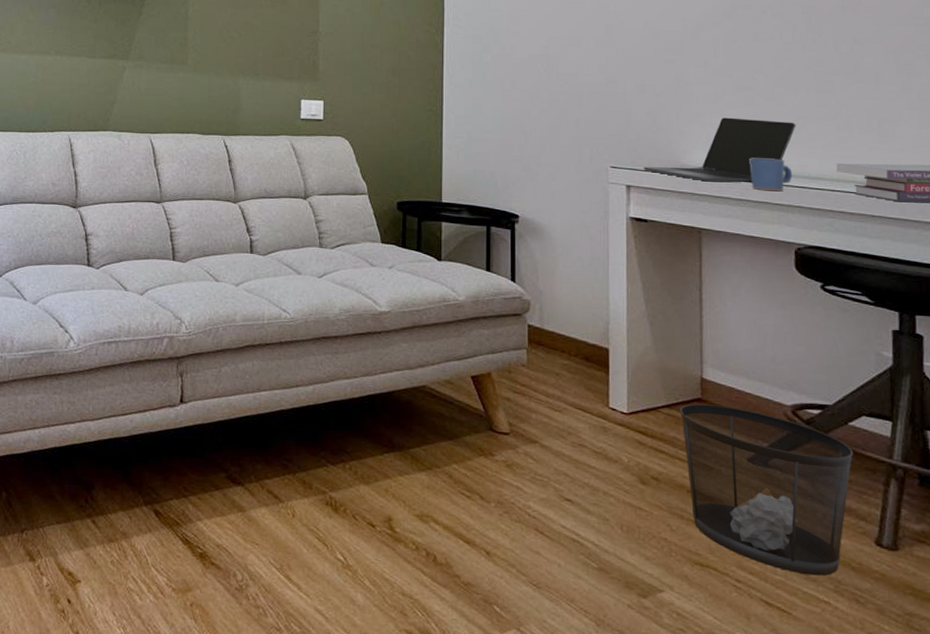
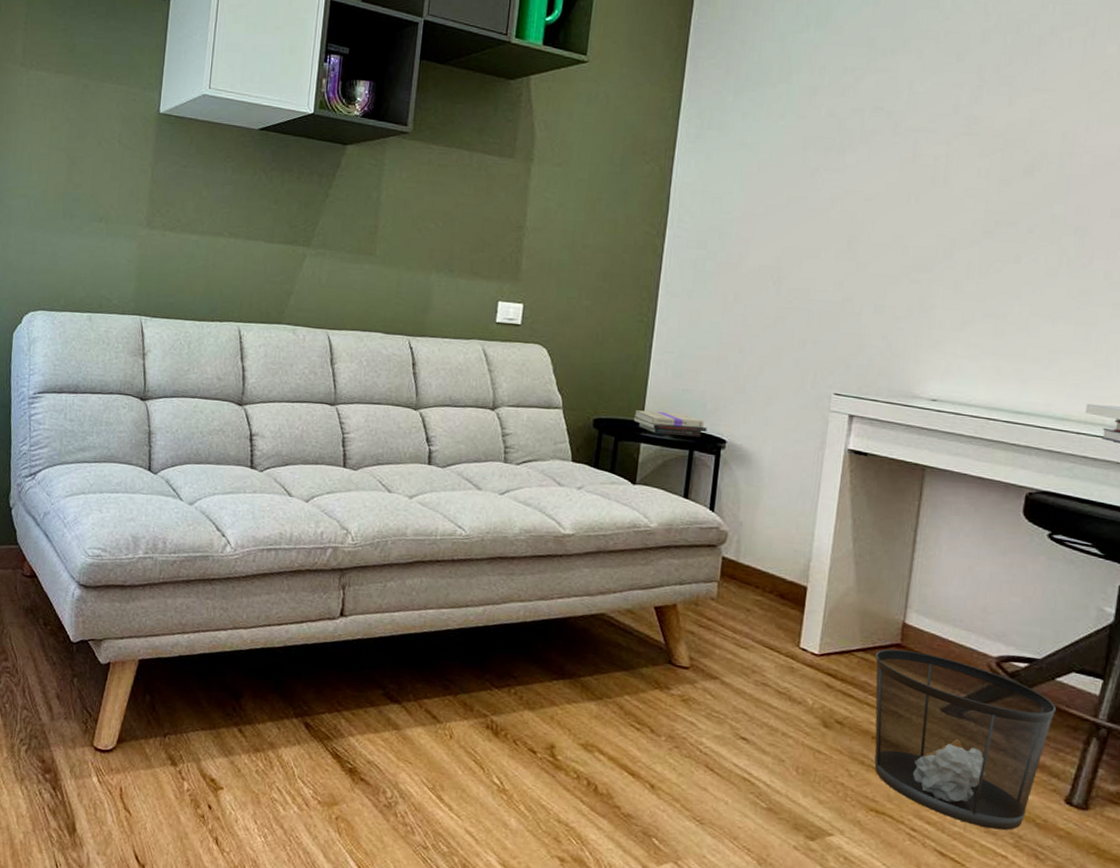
books: none [433,192,500,214] -> present [633,410,707,437]
laptop: present [644,117,796,182] -> none [871,346,1048,419]
mug: present [749,158,793,192] -> none [988,392,1036,431]

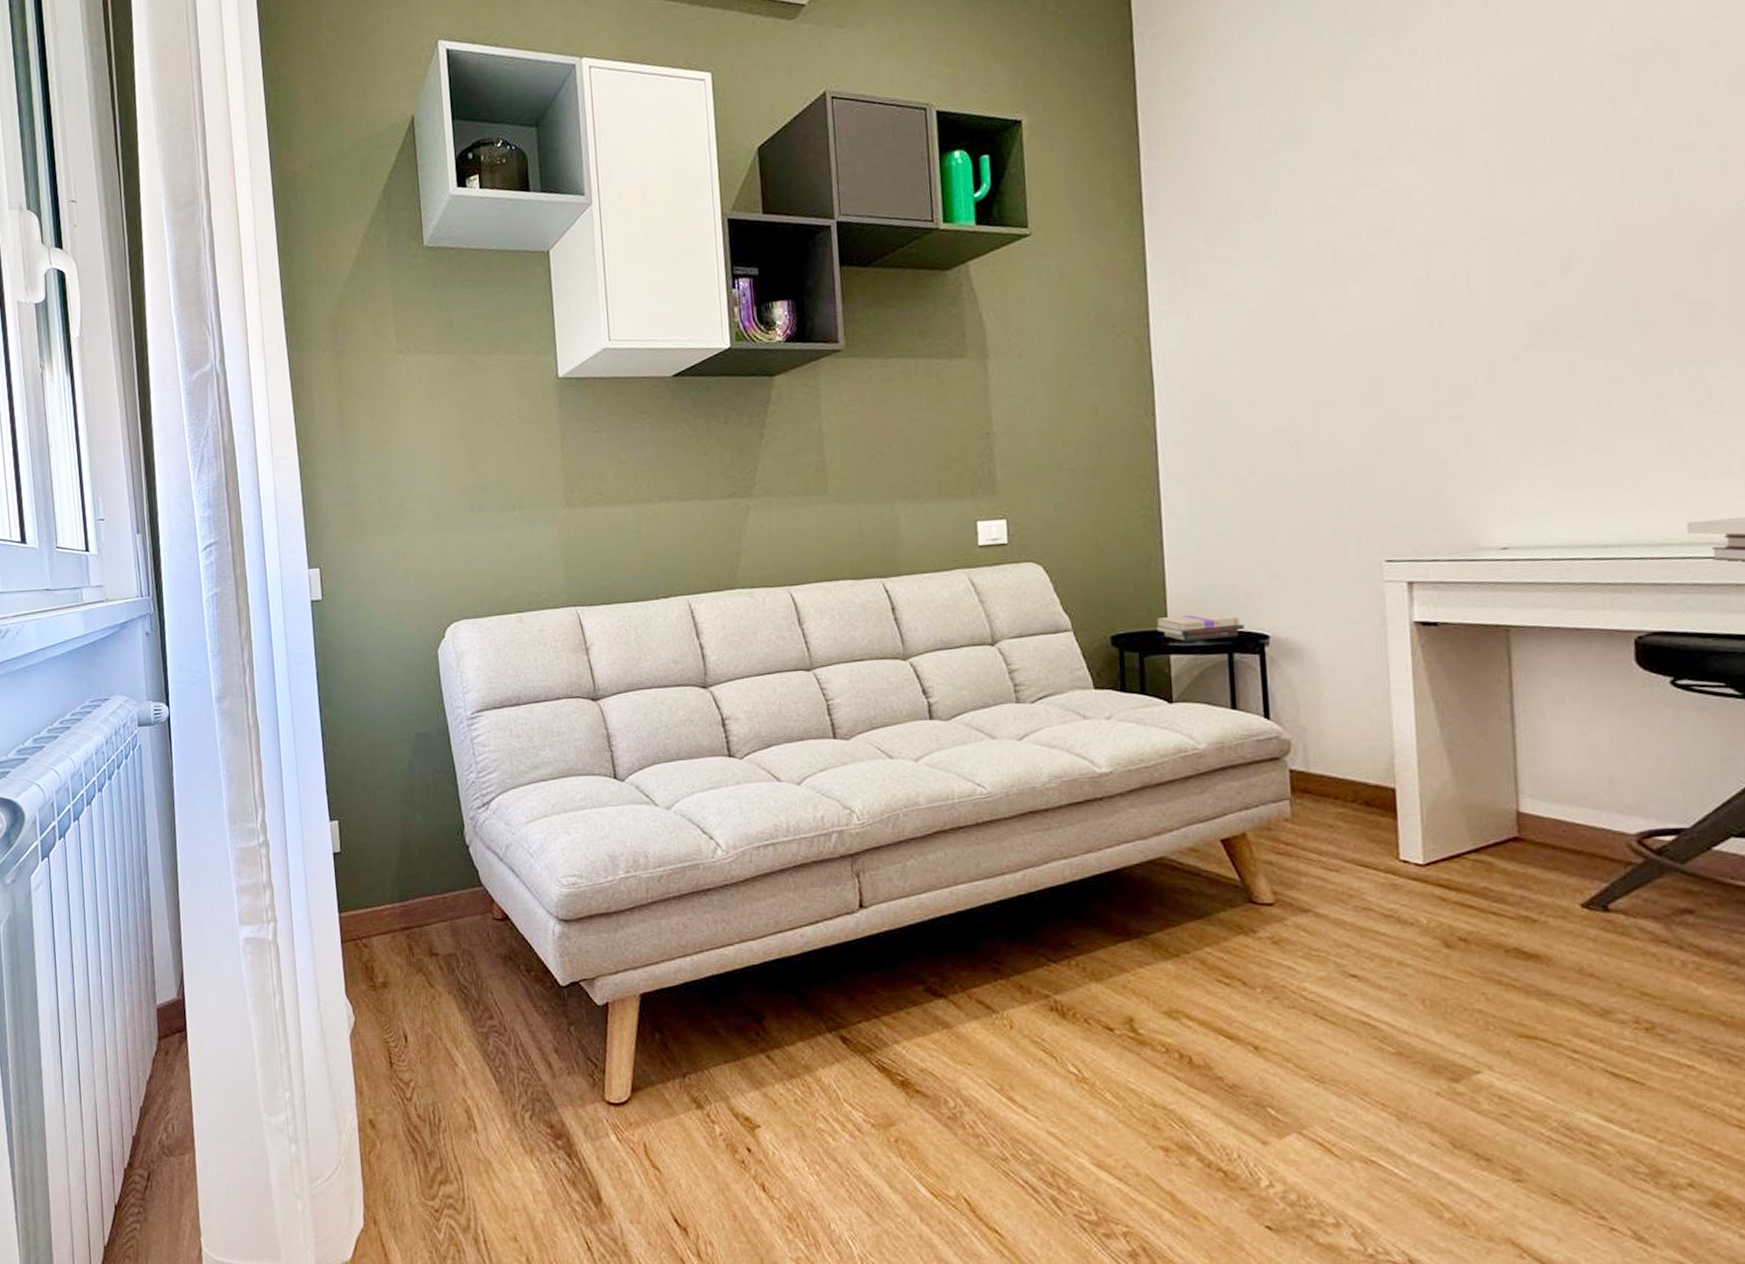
waste bin: present [874,649,1056,830] -> none [1490,842,1719,1036]

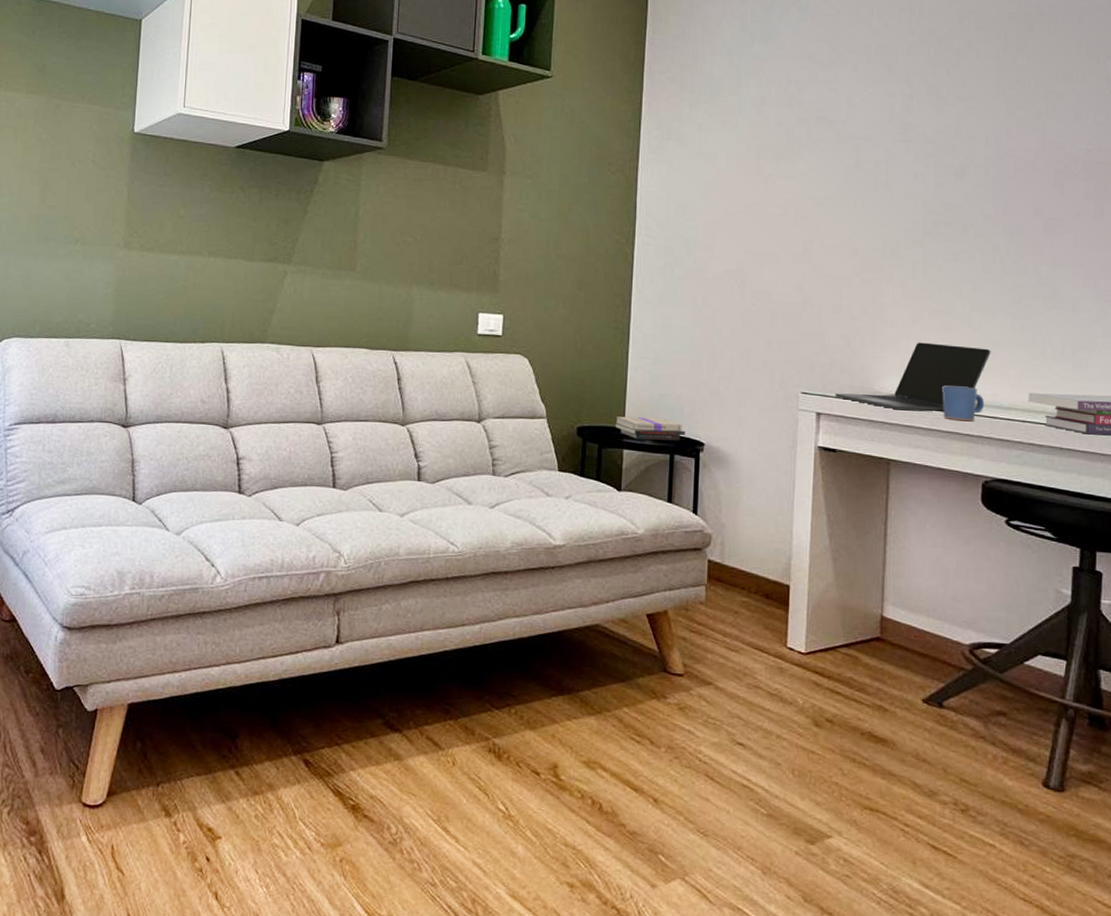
laptop: none [1429,475,1631,566] -> present [835,342,991,411]
mug: none [1569,525,1629,569] -> present [942,385,985,422]

